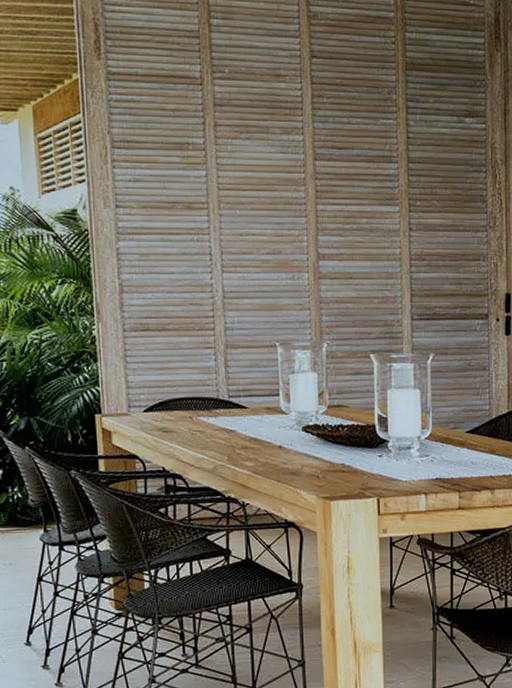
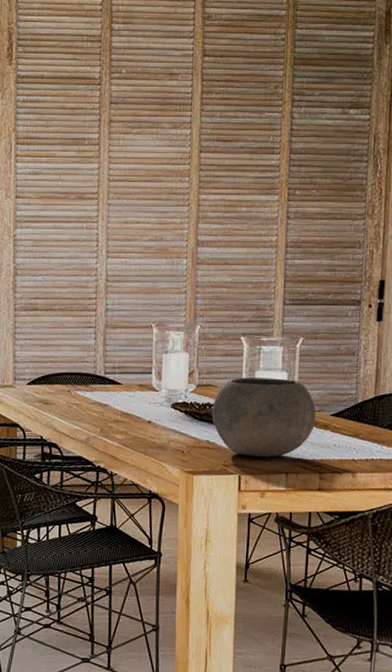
bowl: none [345,396,451,479] -> present [212,377,316,458]

